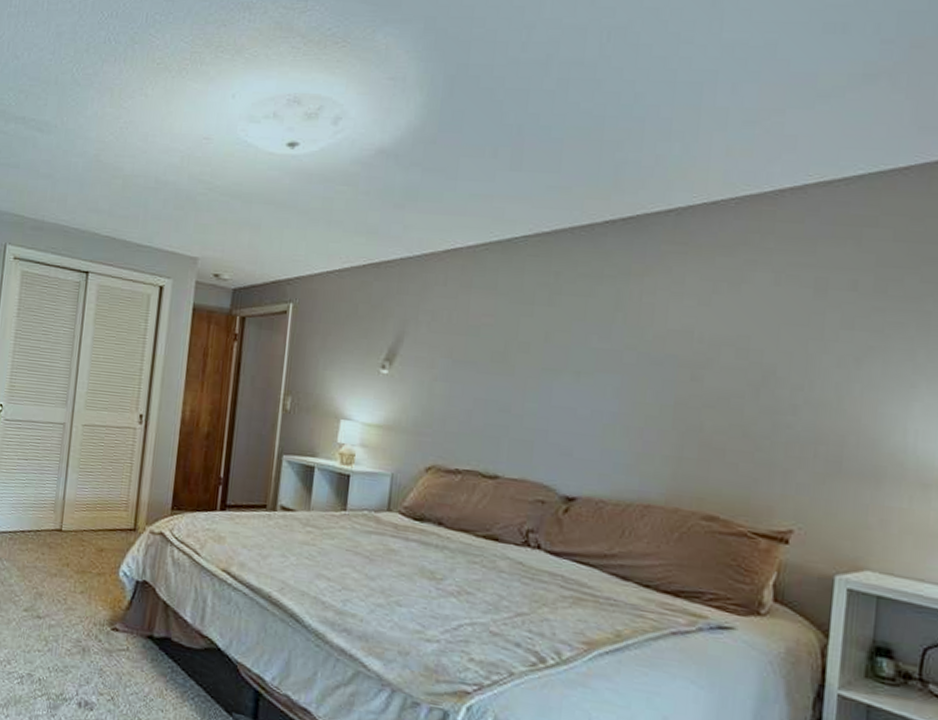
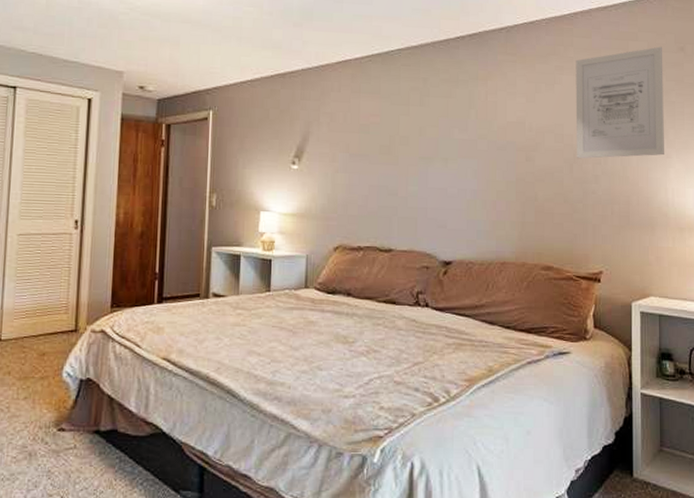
wall art: none [767,235,919,384] -> present [576,46,664,159]

